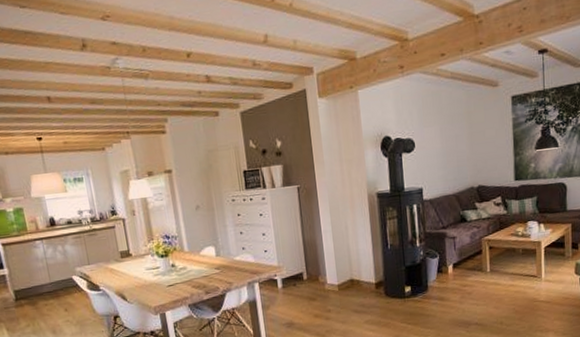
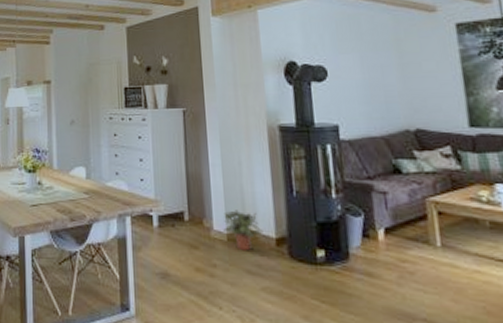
potted plant: none [335,265,366,296] -> present [223,210,263,251]

